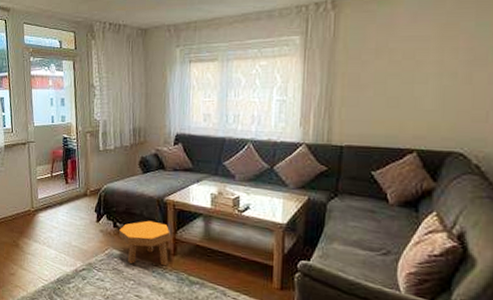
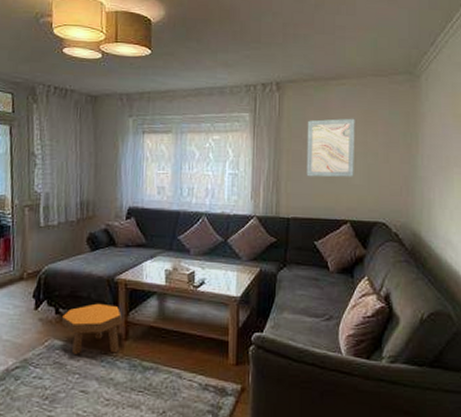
wall art: none [364,34,429,102] -> present [306,118,355,177]

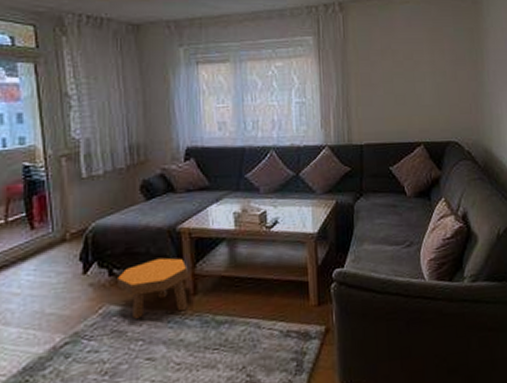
wall art: present [306,118,355,177] -> none [374,37,424,100]

